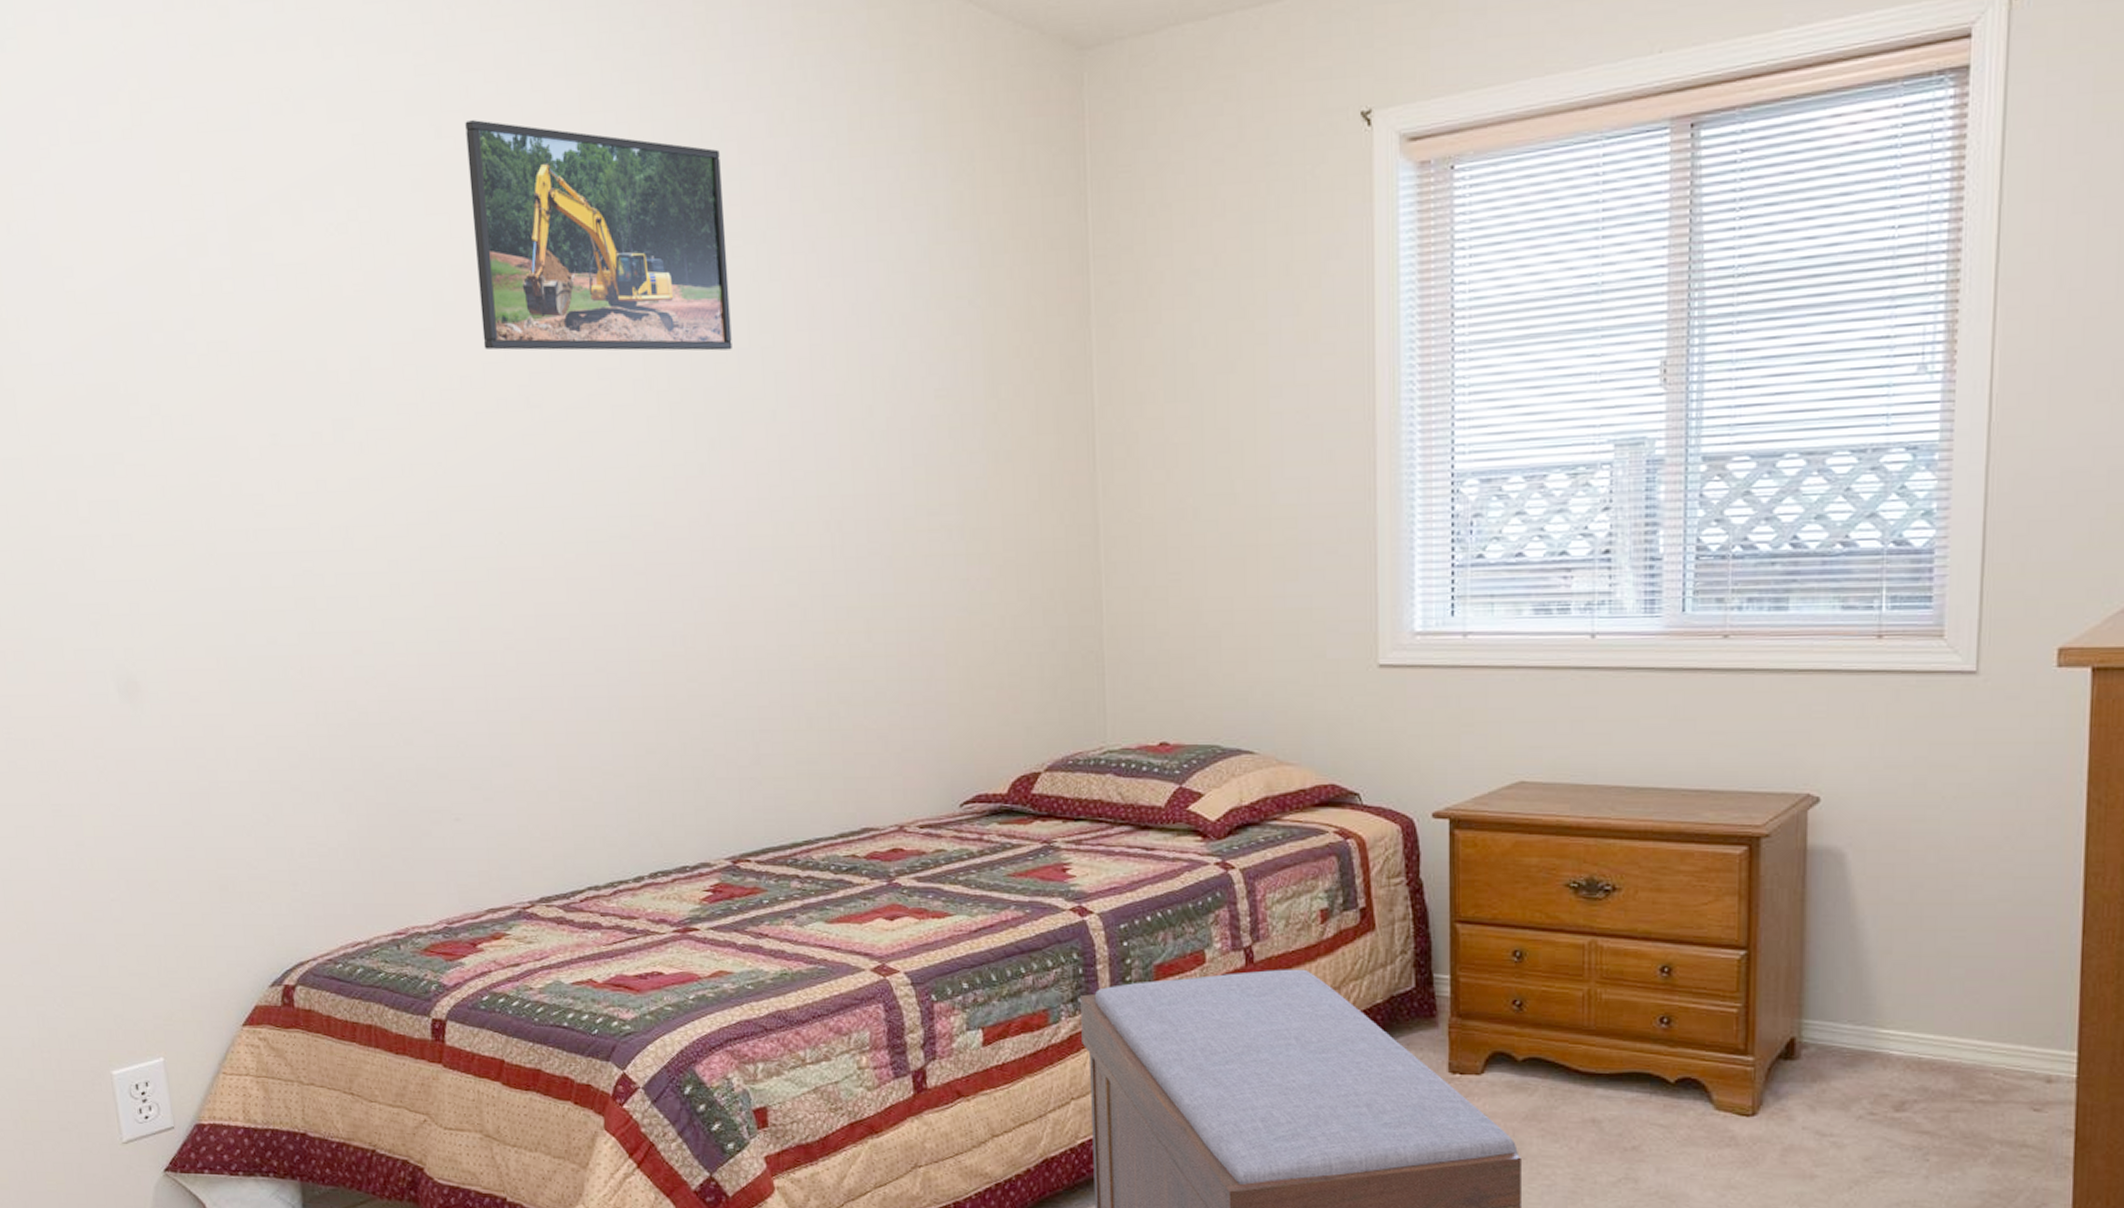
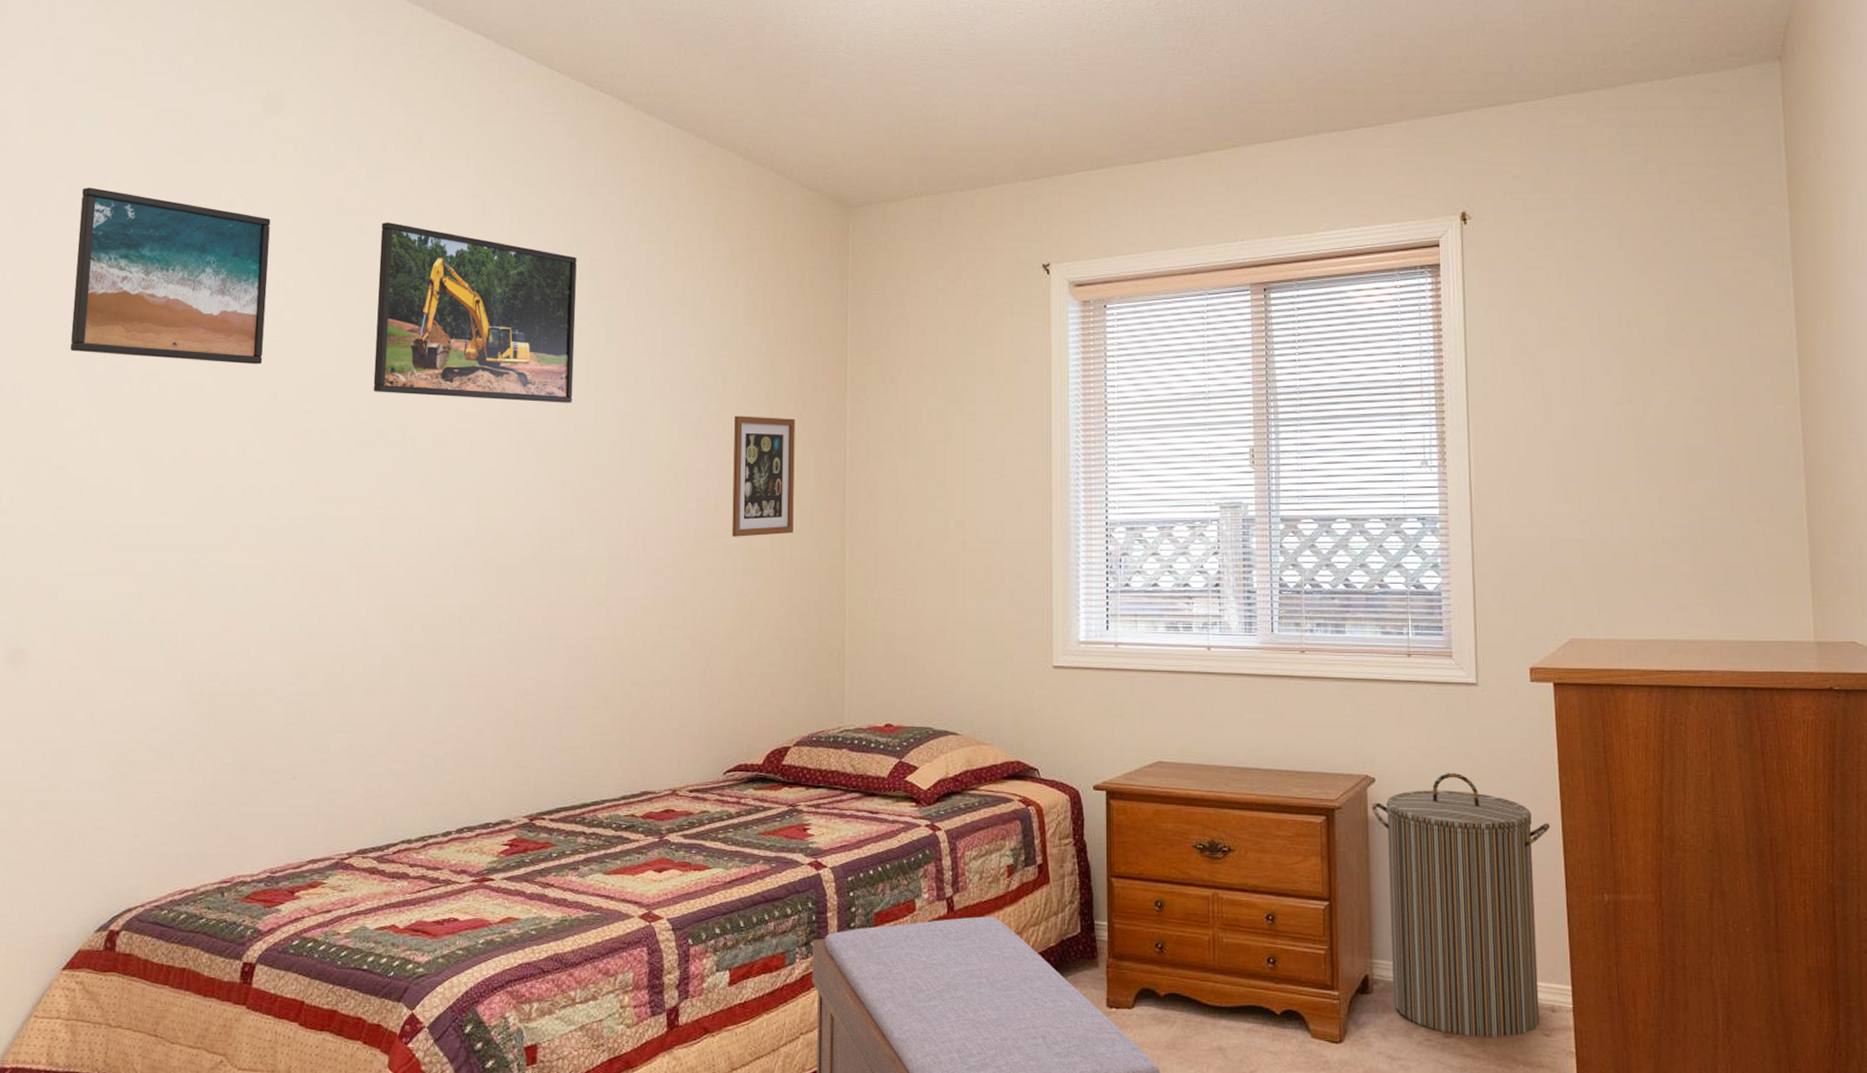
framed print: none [95,102,346,323] -> present [70,187,271,365]
picture frame: none [943,353,1029,514] -> present [732,416,795,537]
laundry hamper: none [1812,789,2067,1112] -> present [1371,773,1550,1037]

